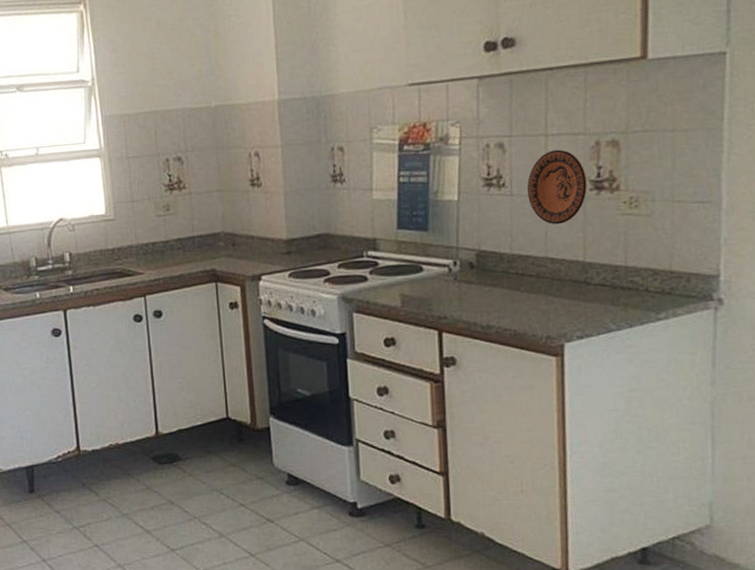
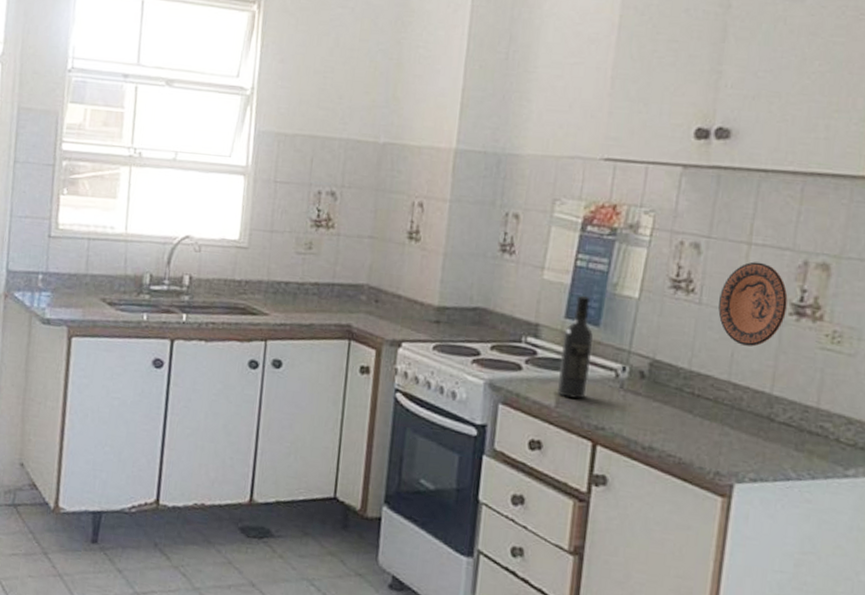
wine bottle: none [398,207,427,297] -> present [556,296,594,399]

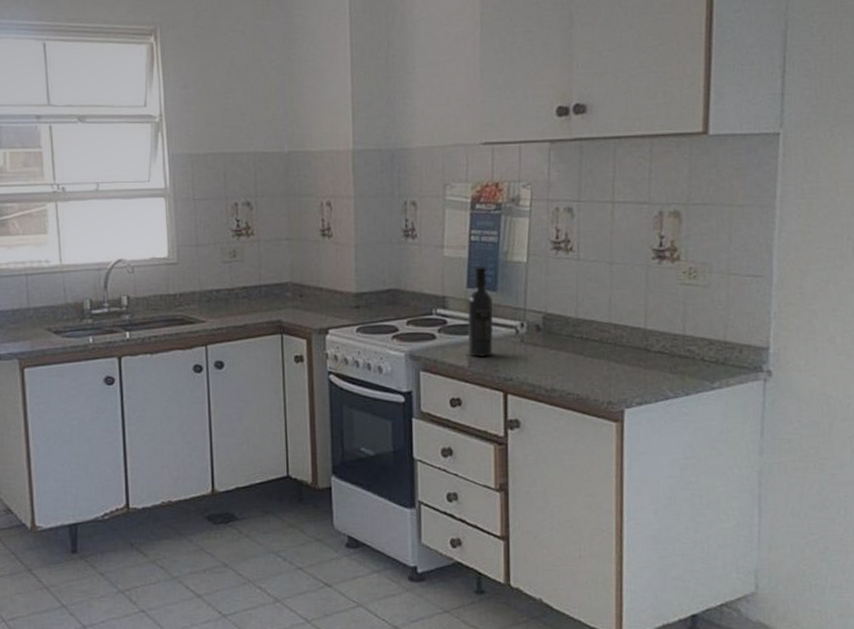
decorative plate: present [718,261,788,347] -> none [594,217,650,291]

